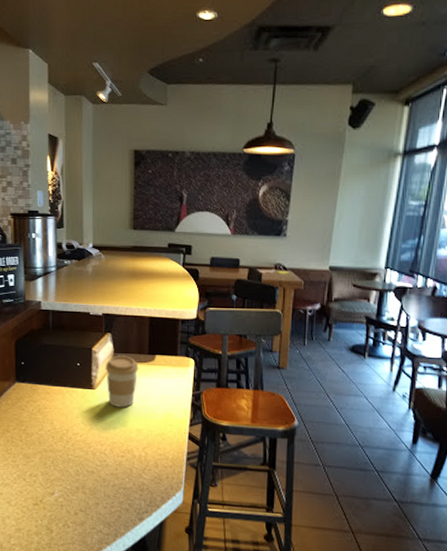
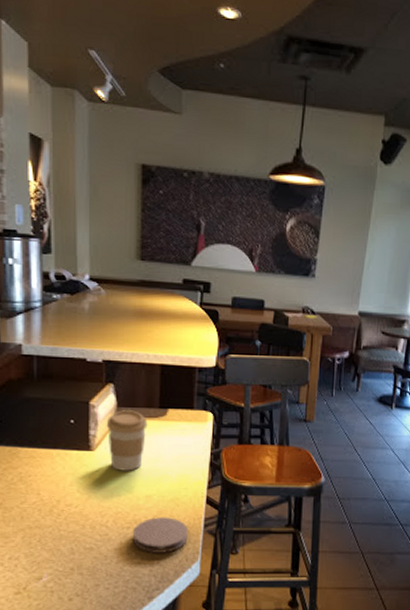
coaster: none [127,448,173,481] -> present [133,517,188,553]

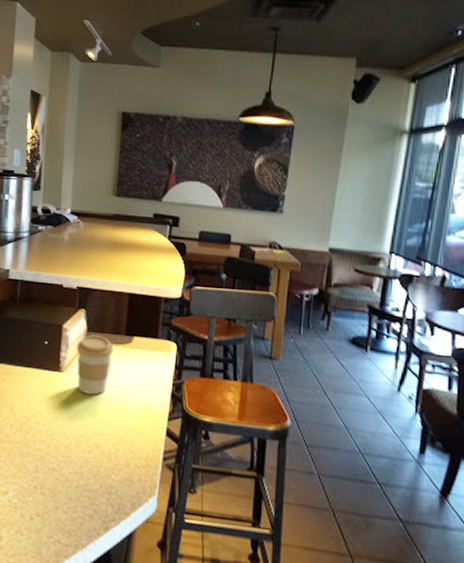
coaster: present [133,517,188,553] -> none [93,444,147,483]

